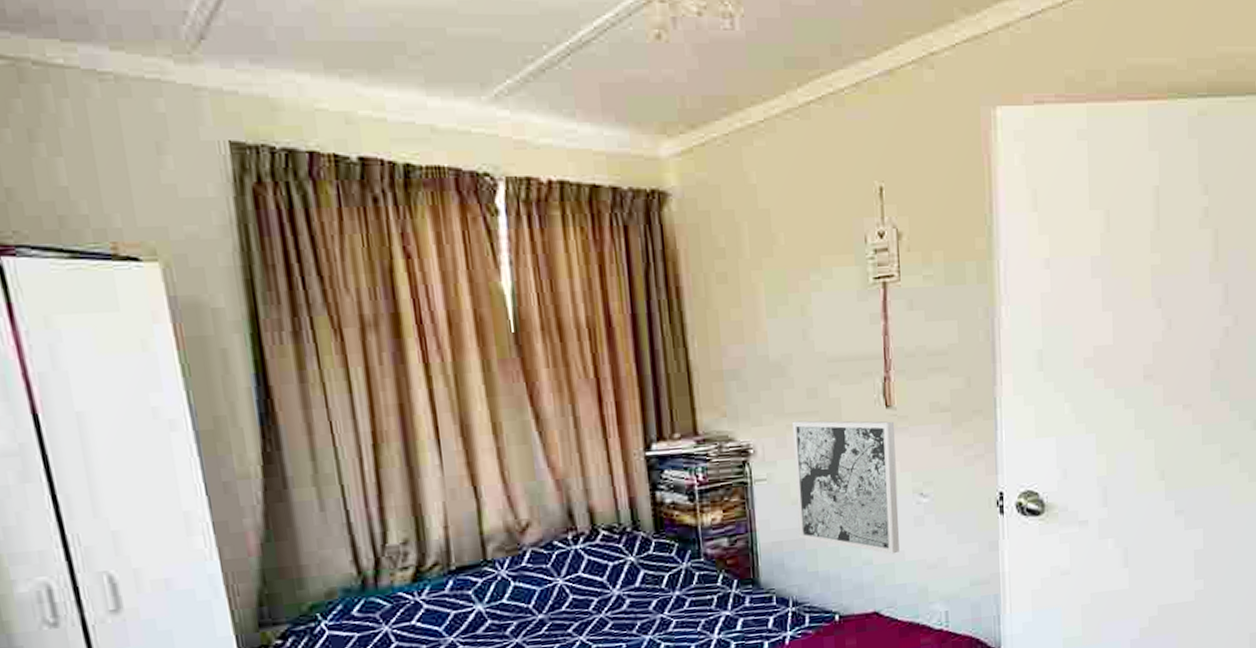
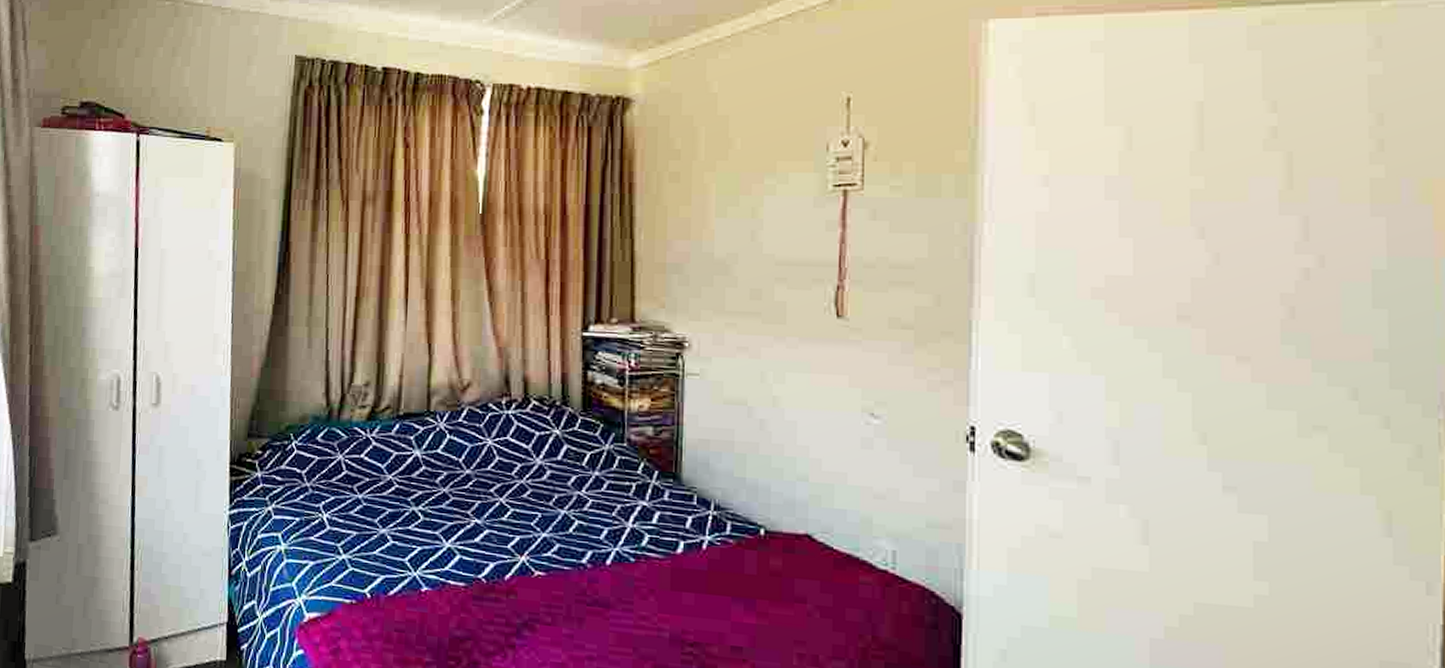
wall art: present [791,420,899,555] -> none [728,320,846,475]

